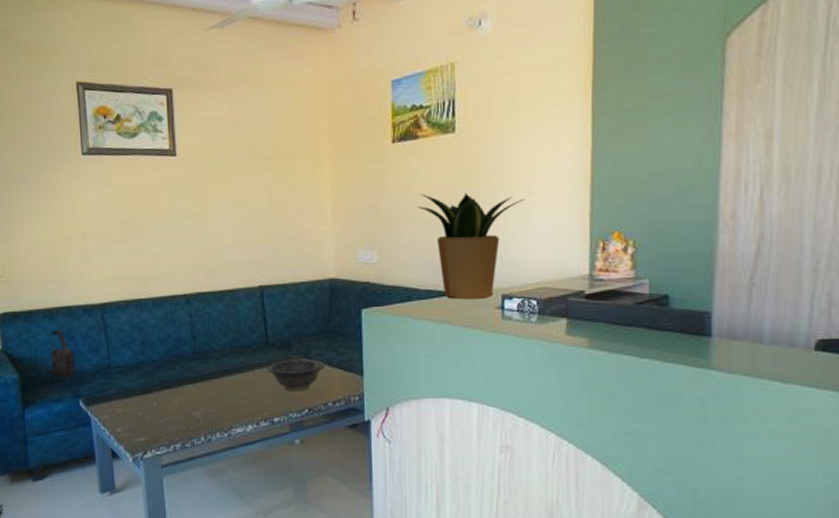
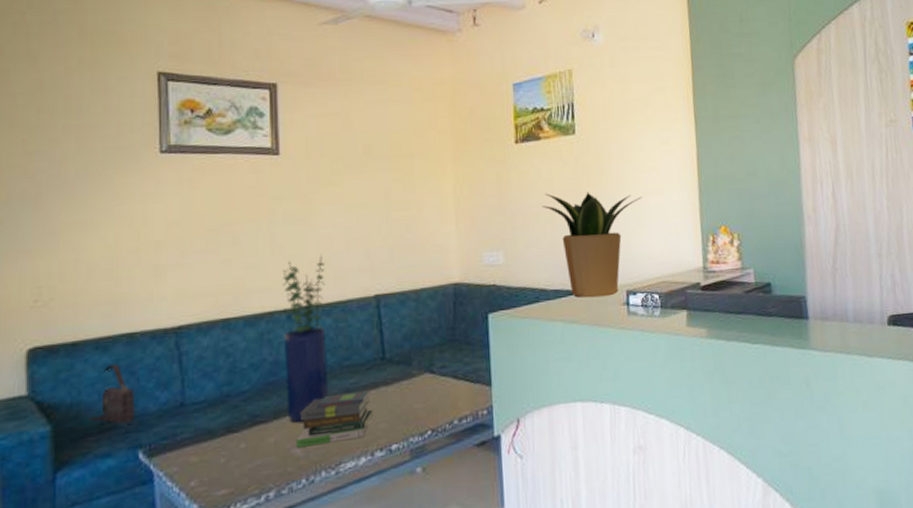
vase: none [181,247,221,391] -> present [282,254,329,423]
books: none [195,369,258,411] -> present [295,390,373,448]
decorative bowl: present [266,359,326,392] -> none [383,372,450,413]

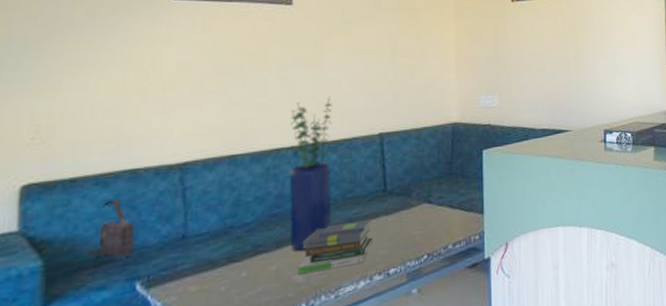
potted plant: present [542,192,643,298] -> none [534,45,620,136]

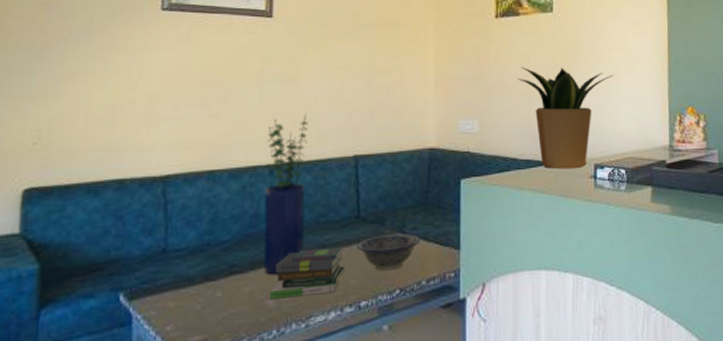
handbag: present [84,200,135,258] -> none [75,209,120,267]
decorative bowl: none [383,202,447,239] -> present [356,233,421,271]
potted plant: none [534,45,620,136] -> present [518,66,614,170]

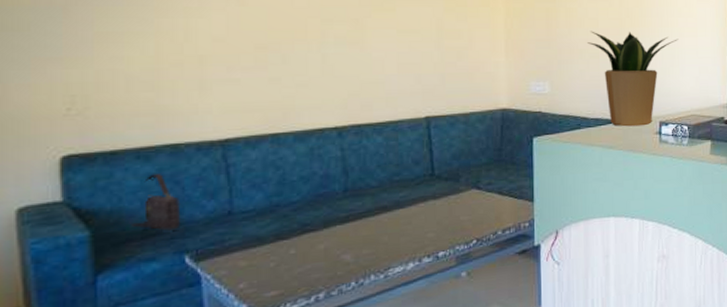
handbag: none [75,209,120,267] -> present [131,174,180,231]
vase: present [263,113,309,275] -> none [333,76,379,232]
books: present [269,247,345,299] -> none [345,203,421,254]
decorative bowl: present [356,233,421,271] -> none [431,189,496,224]

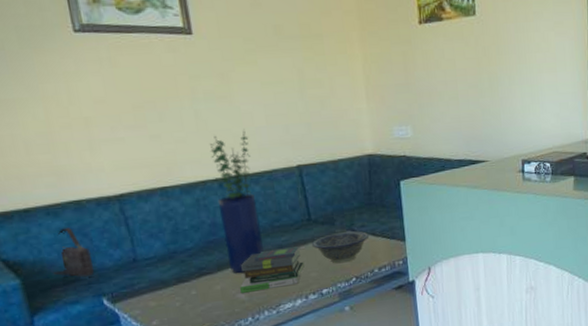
vase: none [333,76,379,232] -> present [209,129,263,274]
books: none [345,203,421,254] -> present [239,246,305,293]
decorative bowl: none [431,189,496,224] -> present [311,231,370,264]
potted plant: present [587,31,679,127] -> none [446,71,538,167]

